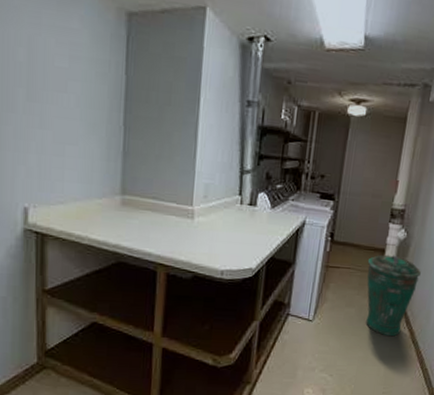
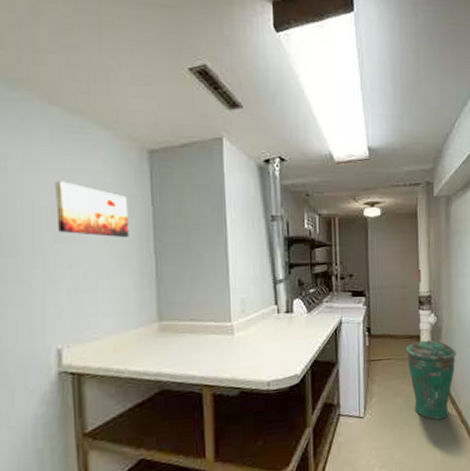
wall art: none [30,35,102,105] -> present [55,181,129,238]

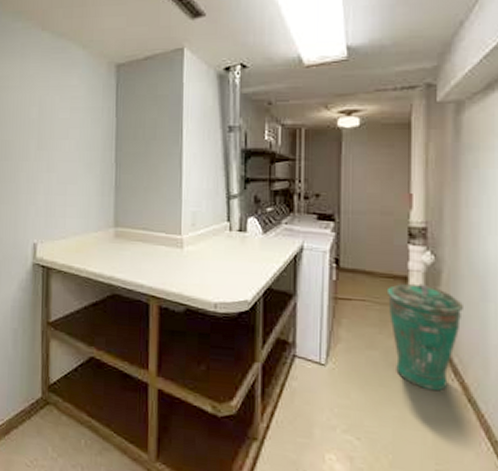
wall art: present [55,181,129,238] -> none [41,96,96,147]

